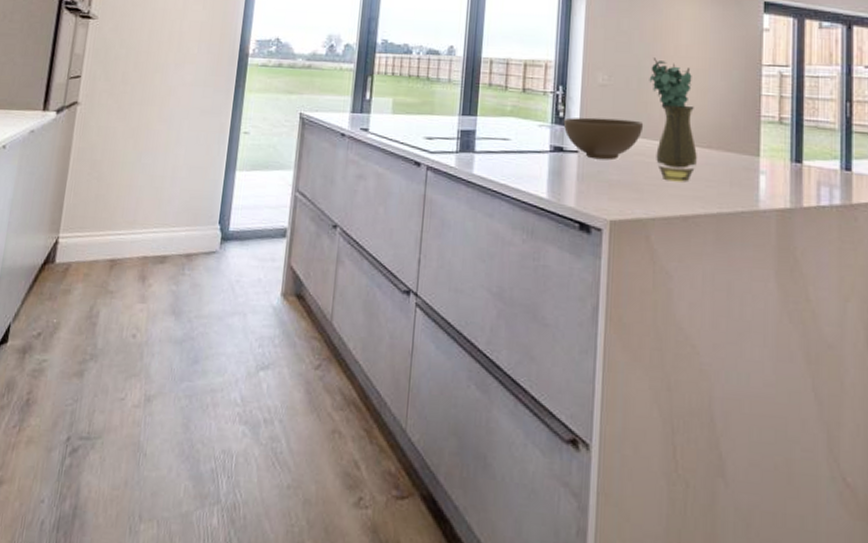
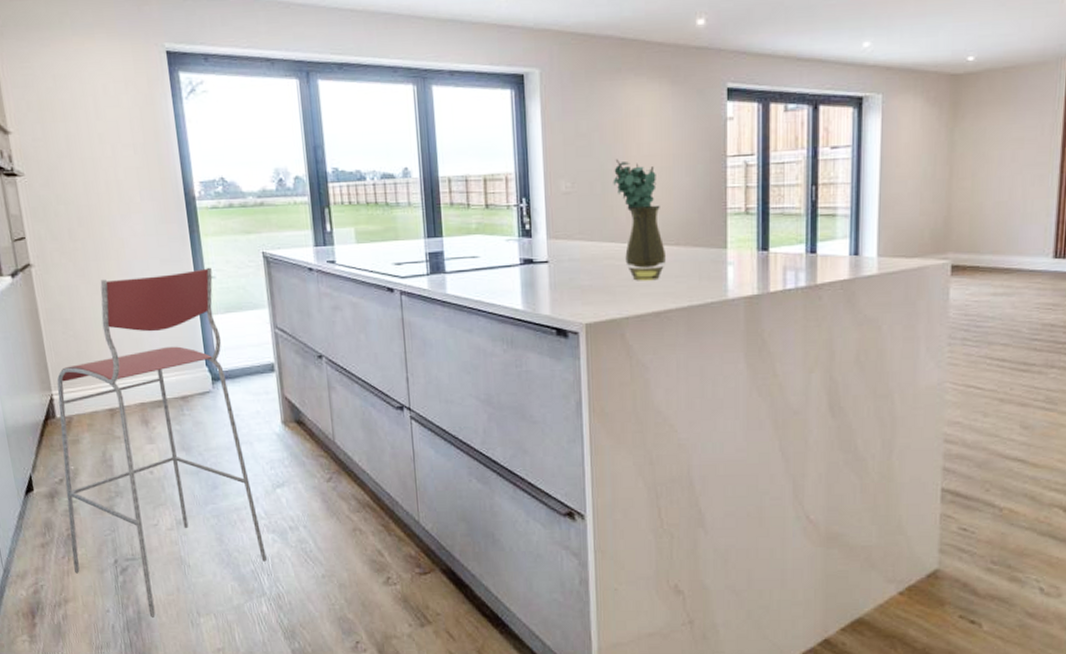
bar stool: none [21,122,248,518] -> present [57,267,267,619]
bowl: present [563,117,644,161] -> none [530,225,611,268]

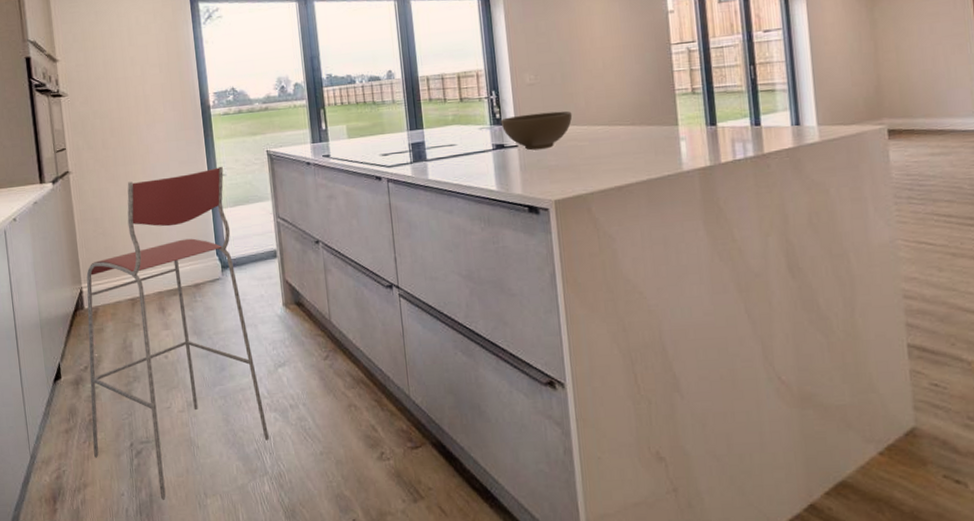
bowl: none [530,225,611,268] -> present [500,110,573,151]
vase: present [613,159,667,281] -> none [571,52,625,159]

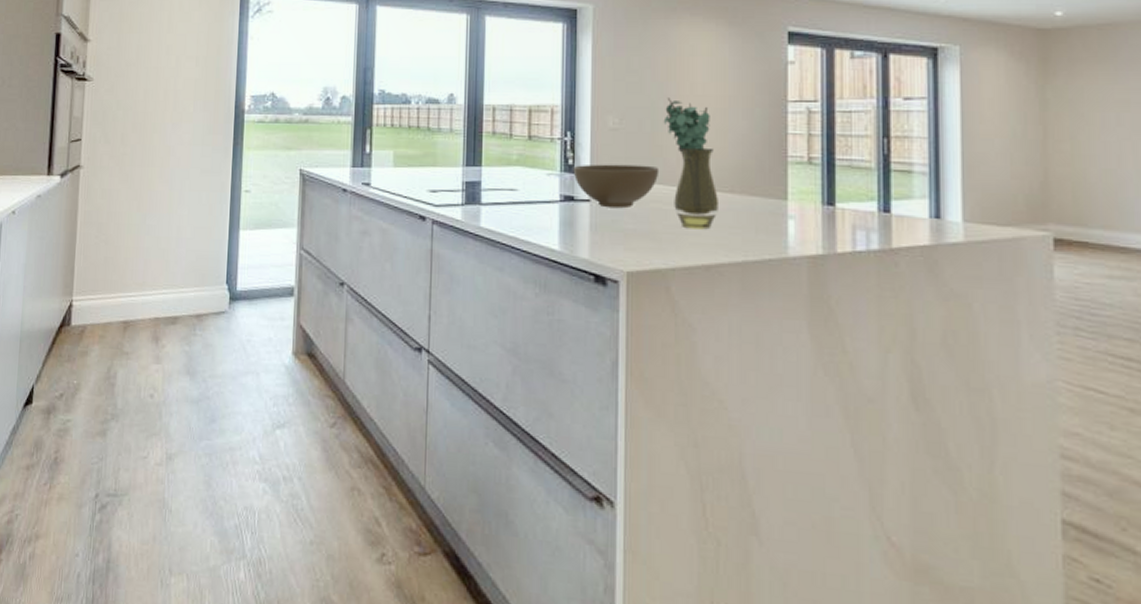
bar stool: present [86,166,269,501] -> none [53,180,254,571]
vase: none [571,52,625,159] -> present [663,97,720,230]

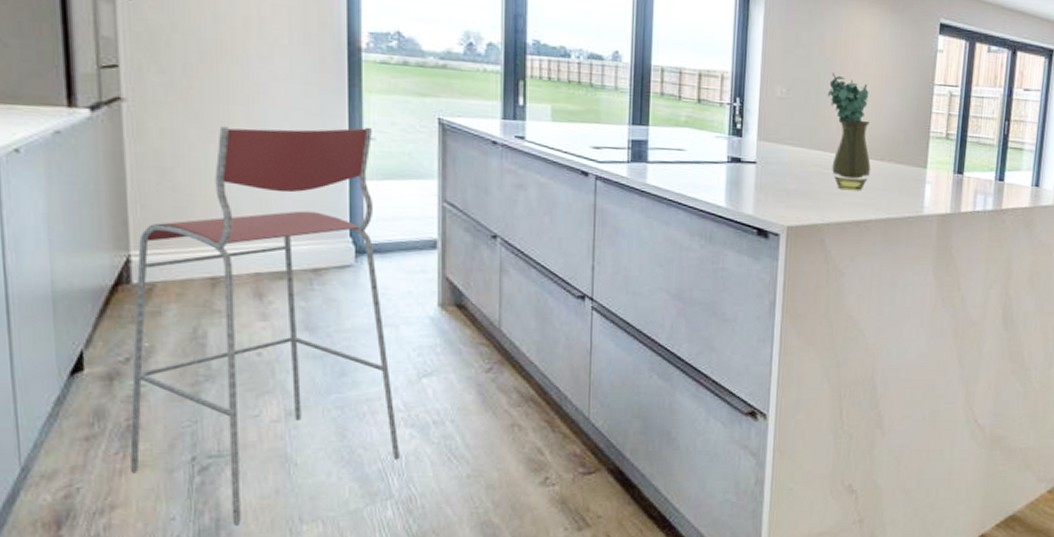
bar stool: none [53,180,254,571] -> present [130,126,399,527]
bowl: present [573,164,660,209] -> none [741,129,821,171]

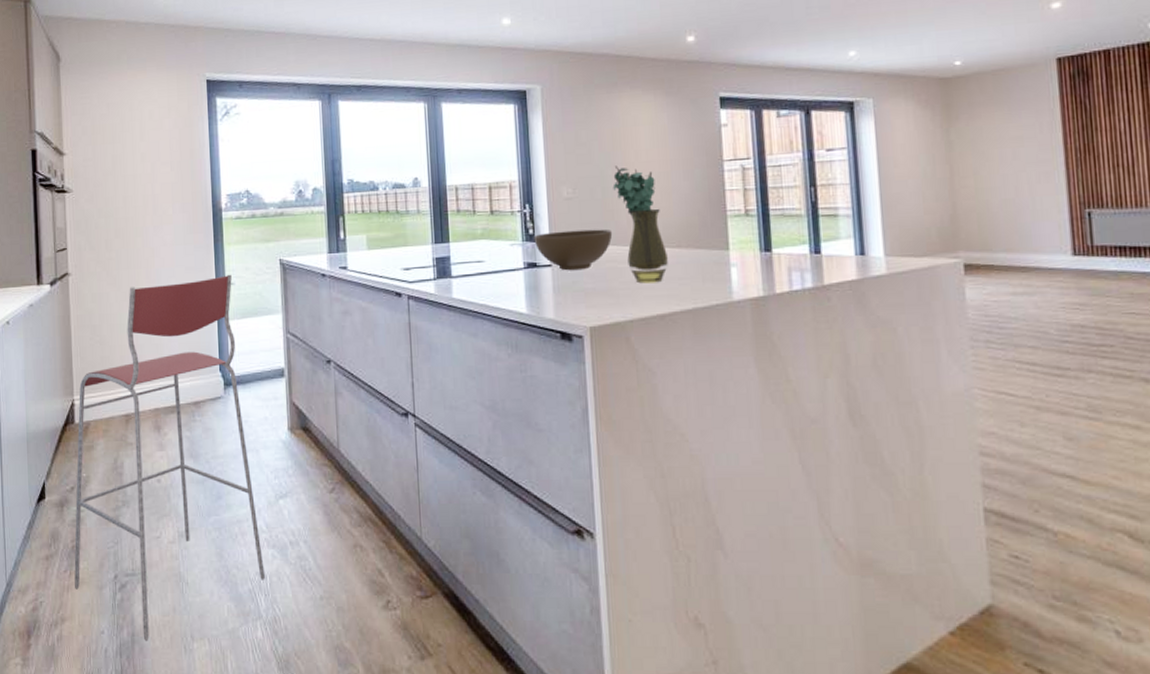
bowl: none [741,129,821,171] -> present [533,229,613,271]

